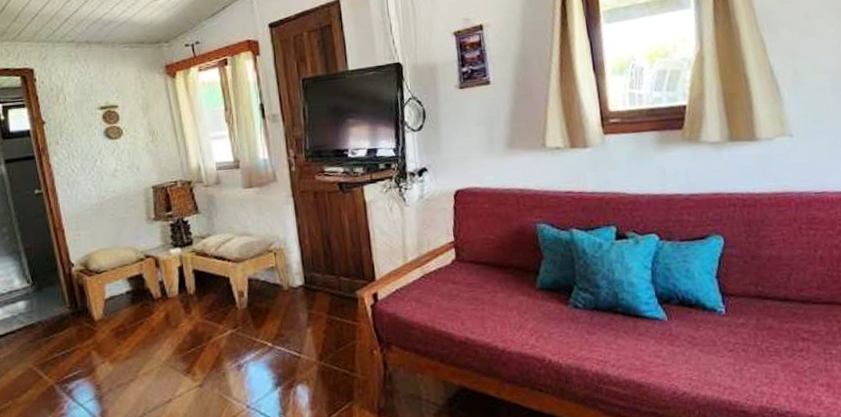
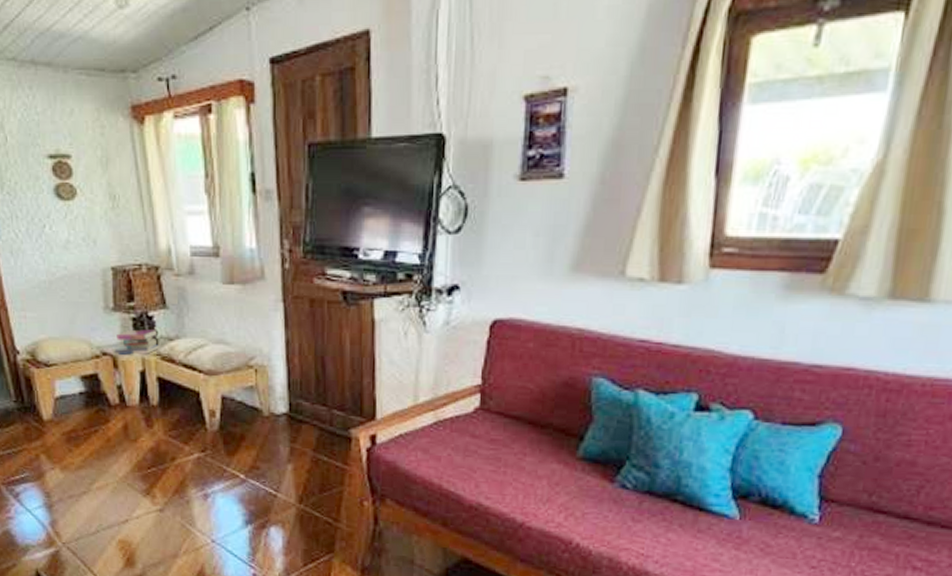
books: none [156,231,195,257] -> present [114,329,160,356]

